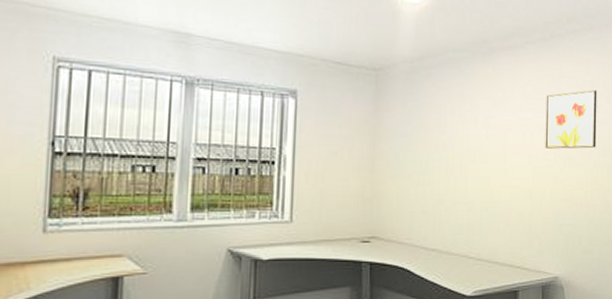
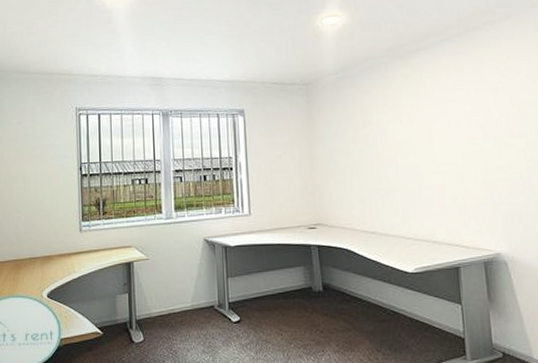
wall art: present [545,90,597,149] -> none [467,74,527,134]

